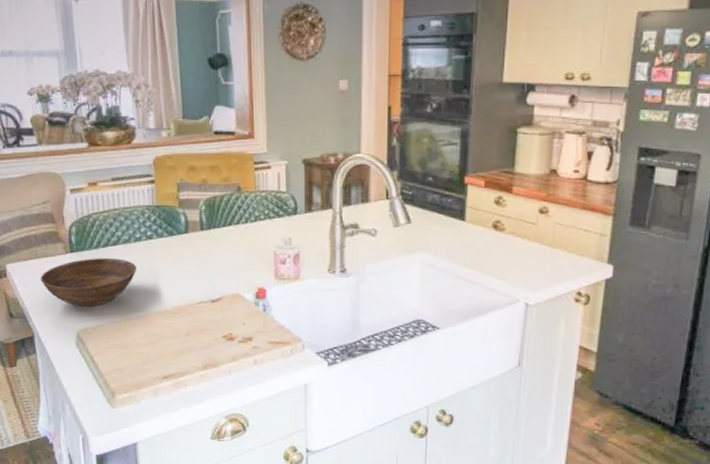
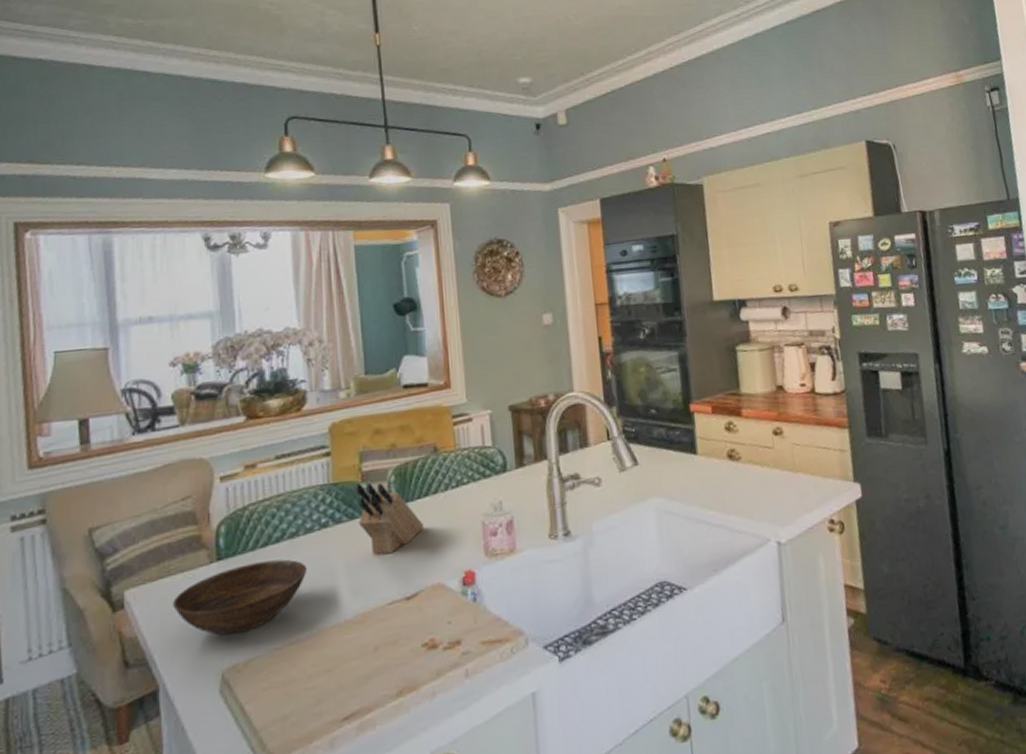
knife block: none [173,208,228,266] -> present [354,482,425,555]

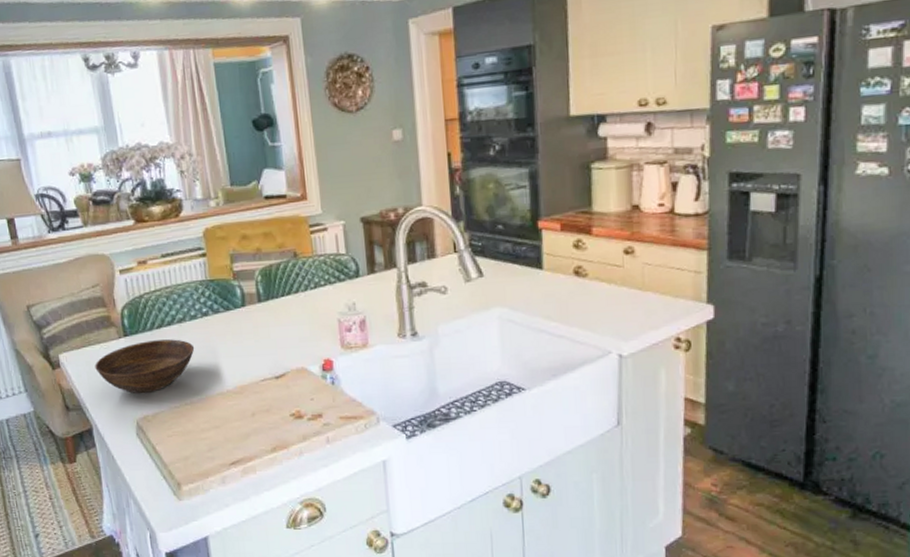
knife block: present [354,482,425,555] -> none [228,280,289,341]

